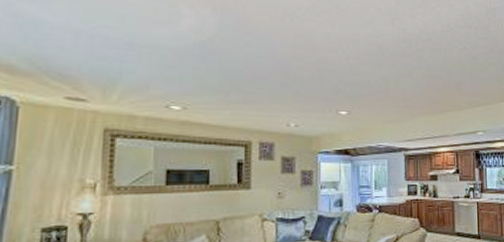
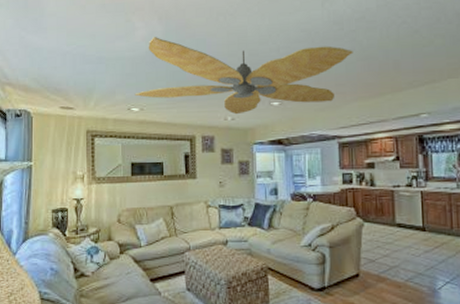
ceiling fan: none [176,28,420,122] -> present [134,37,353,115]

